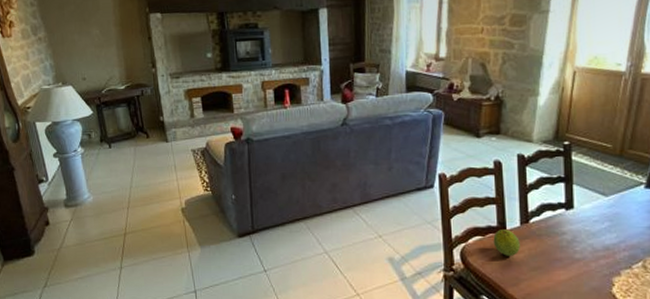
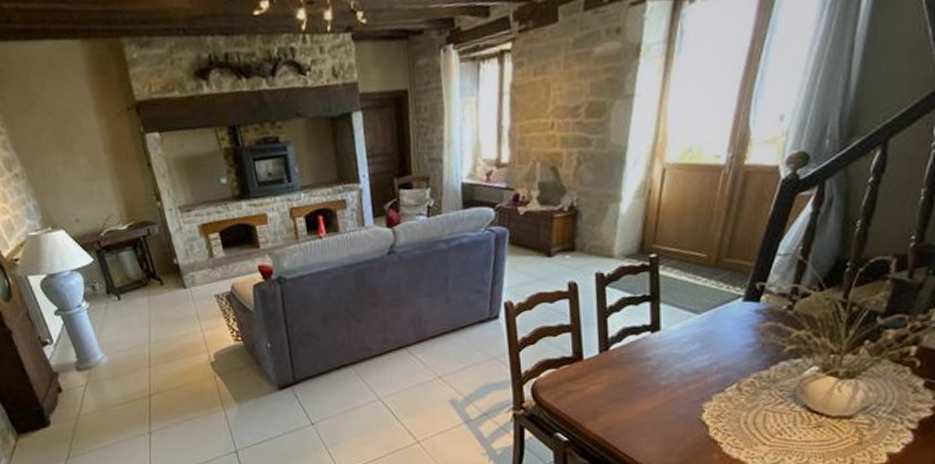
fruit: present [493,229,520,256] -> none [568,359,599,389]

